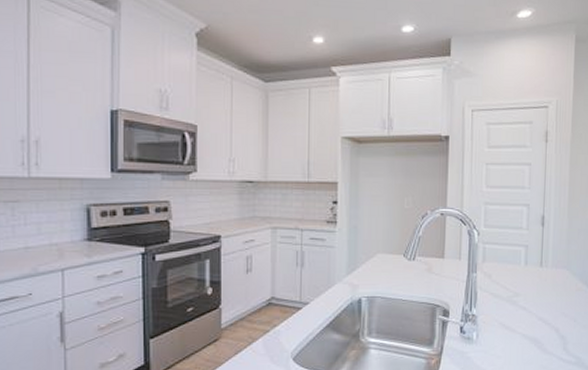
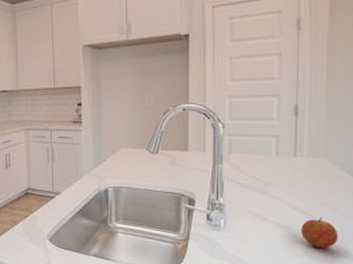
fruit: none [545,328,577,360] -> present [301,217,339,248]

